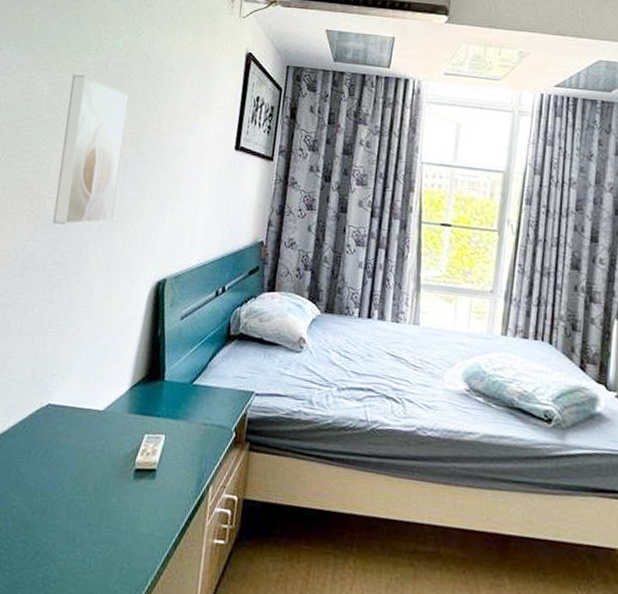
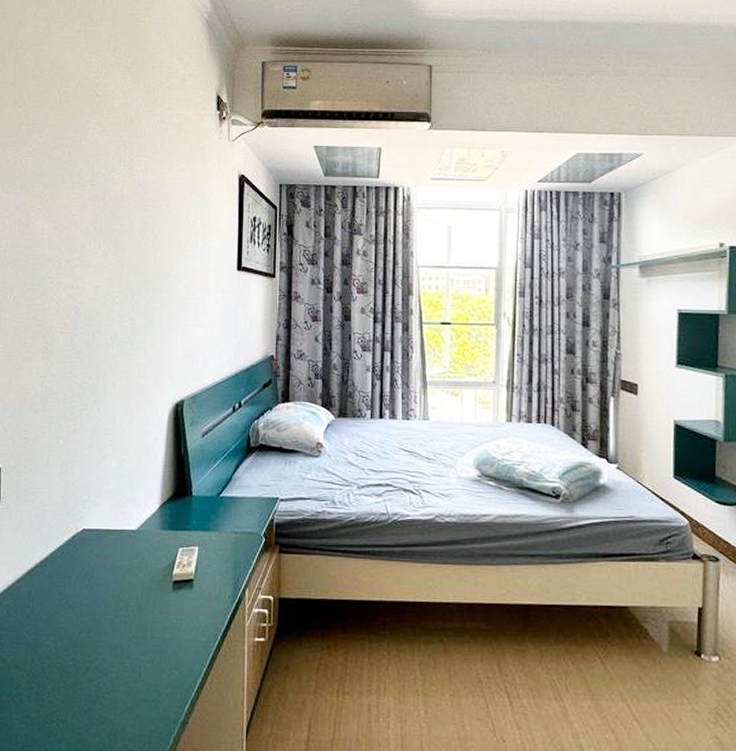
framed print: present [52,74,130,225] -> none [67,210,130,358]

